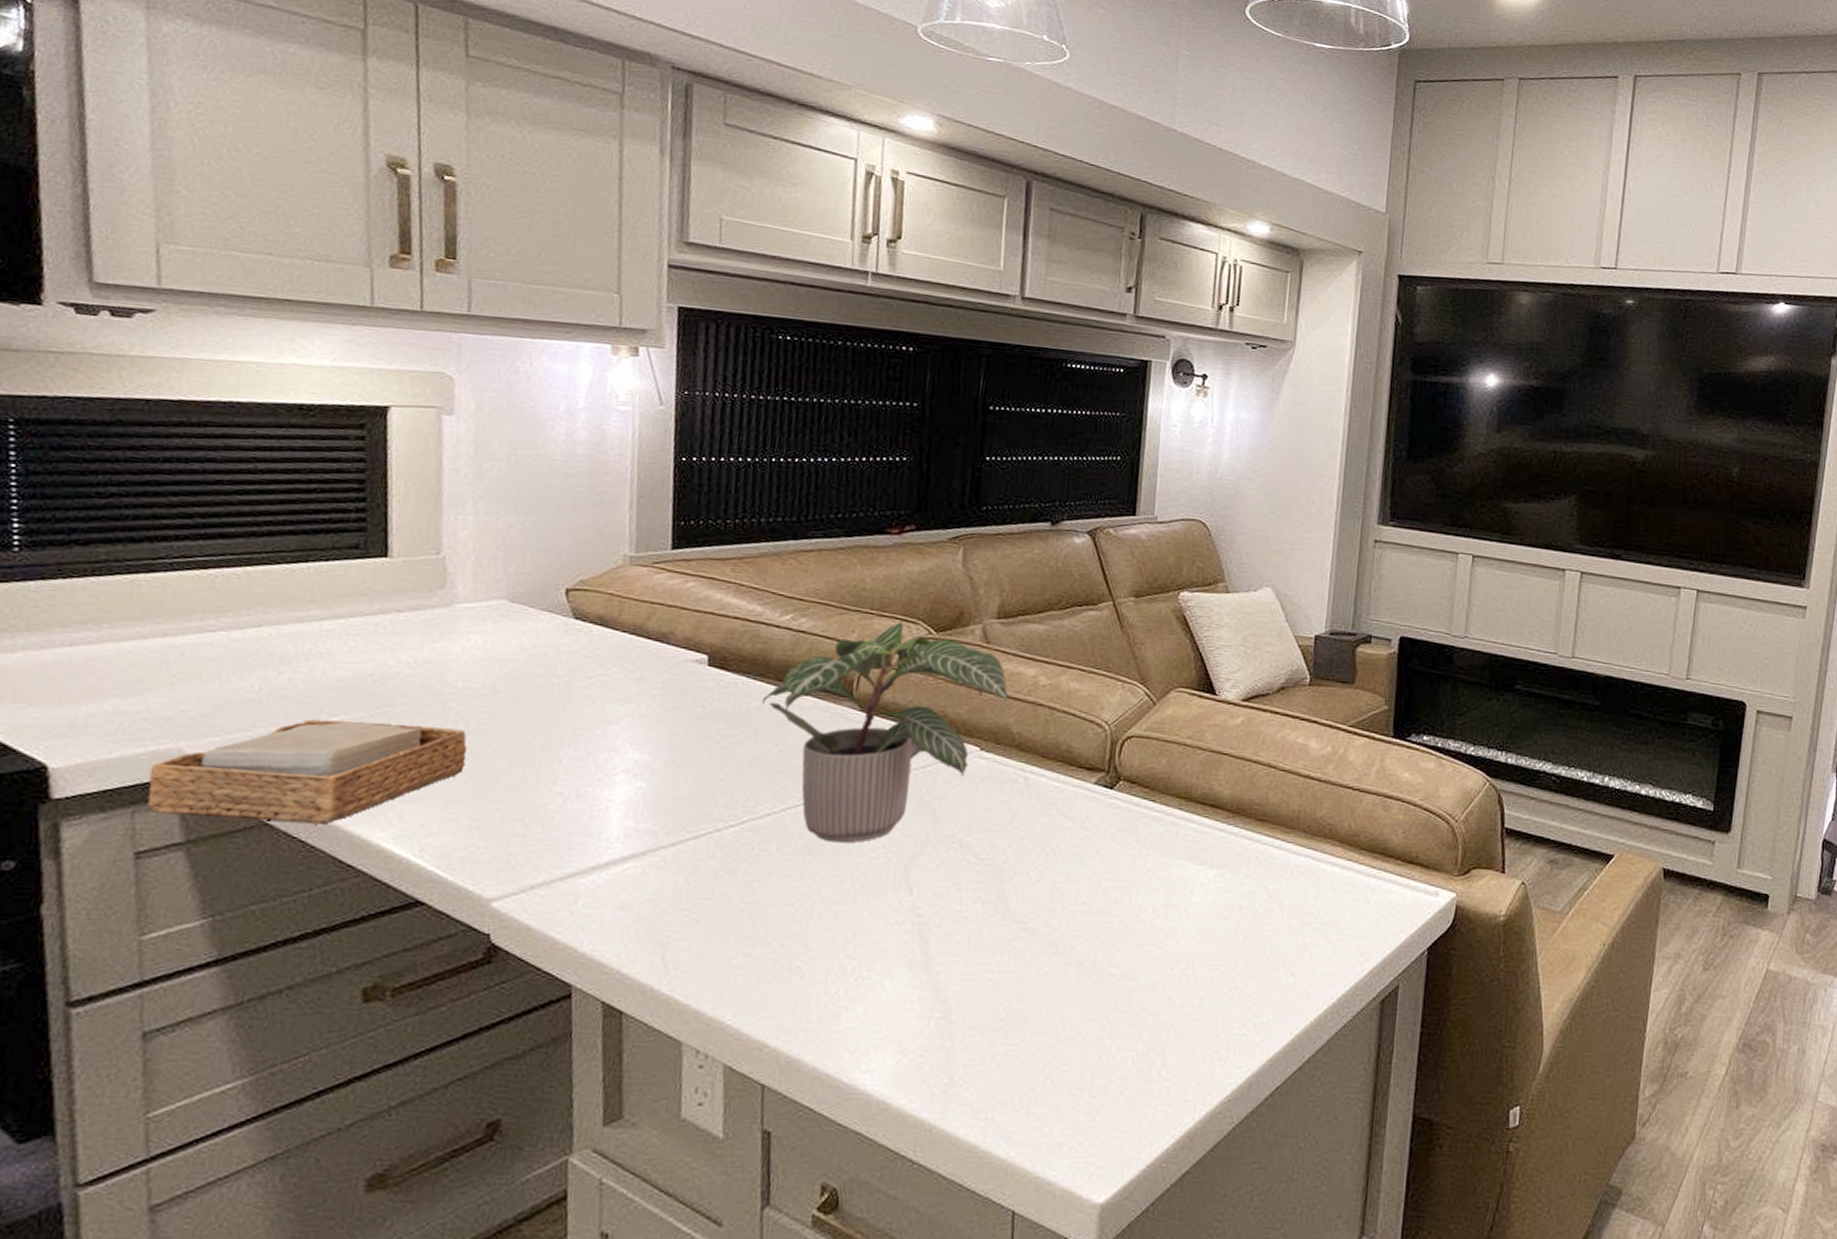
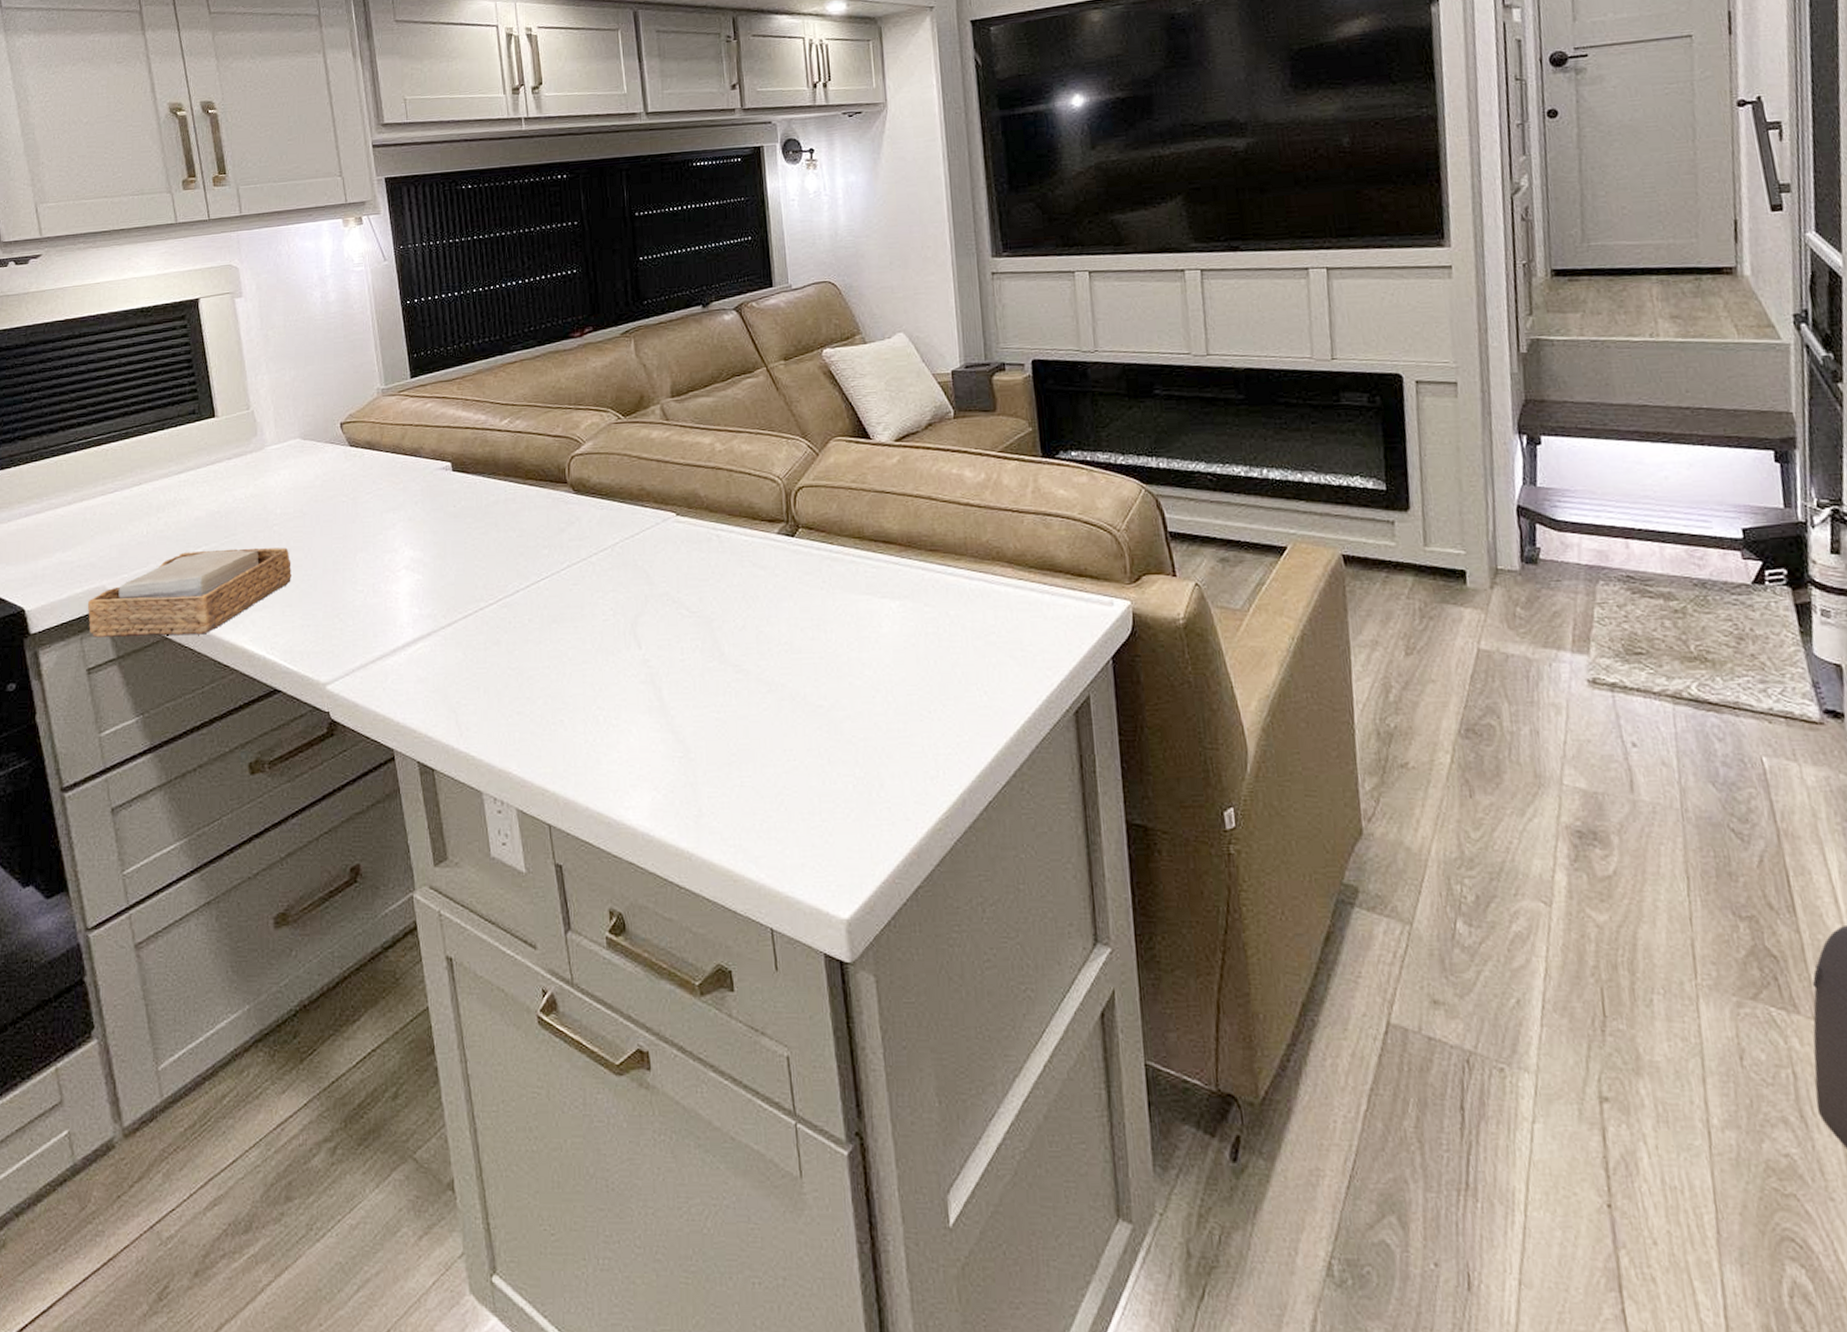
potted plant: present [761,621,1009,844] -> none [497,411,693,610]

